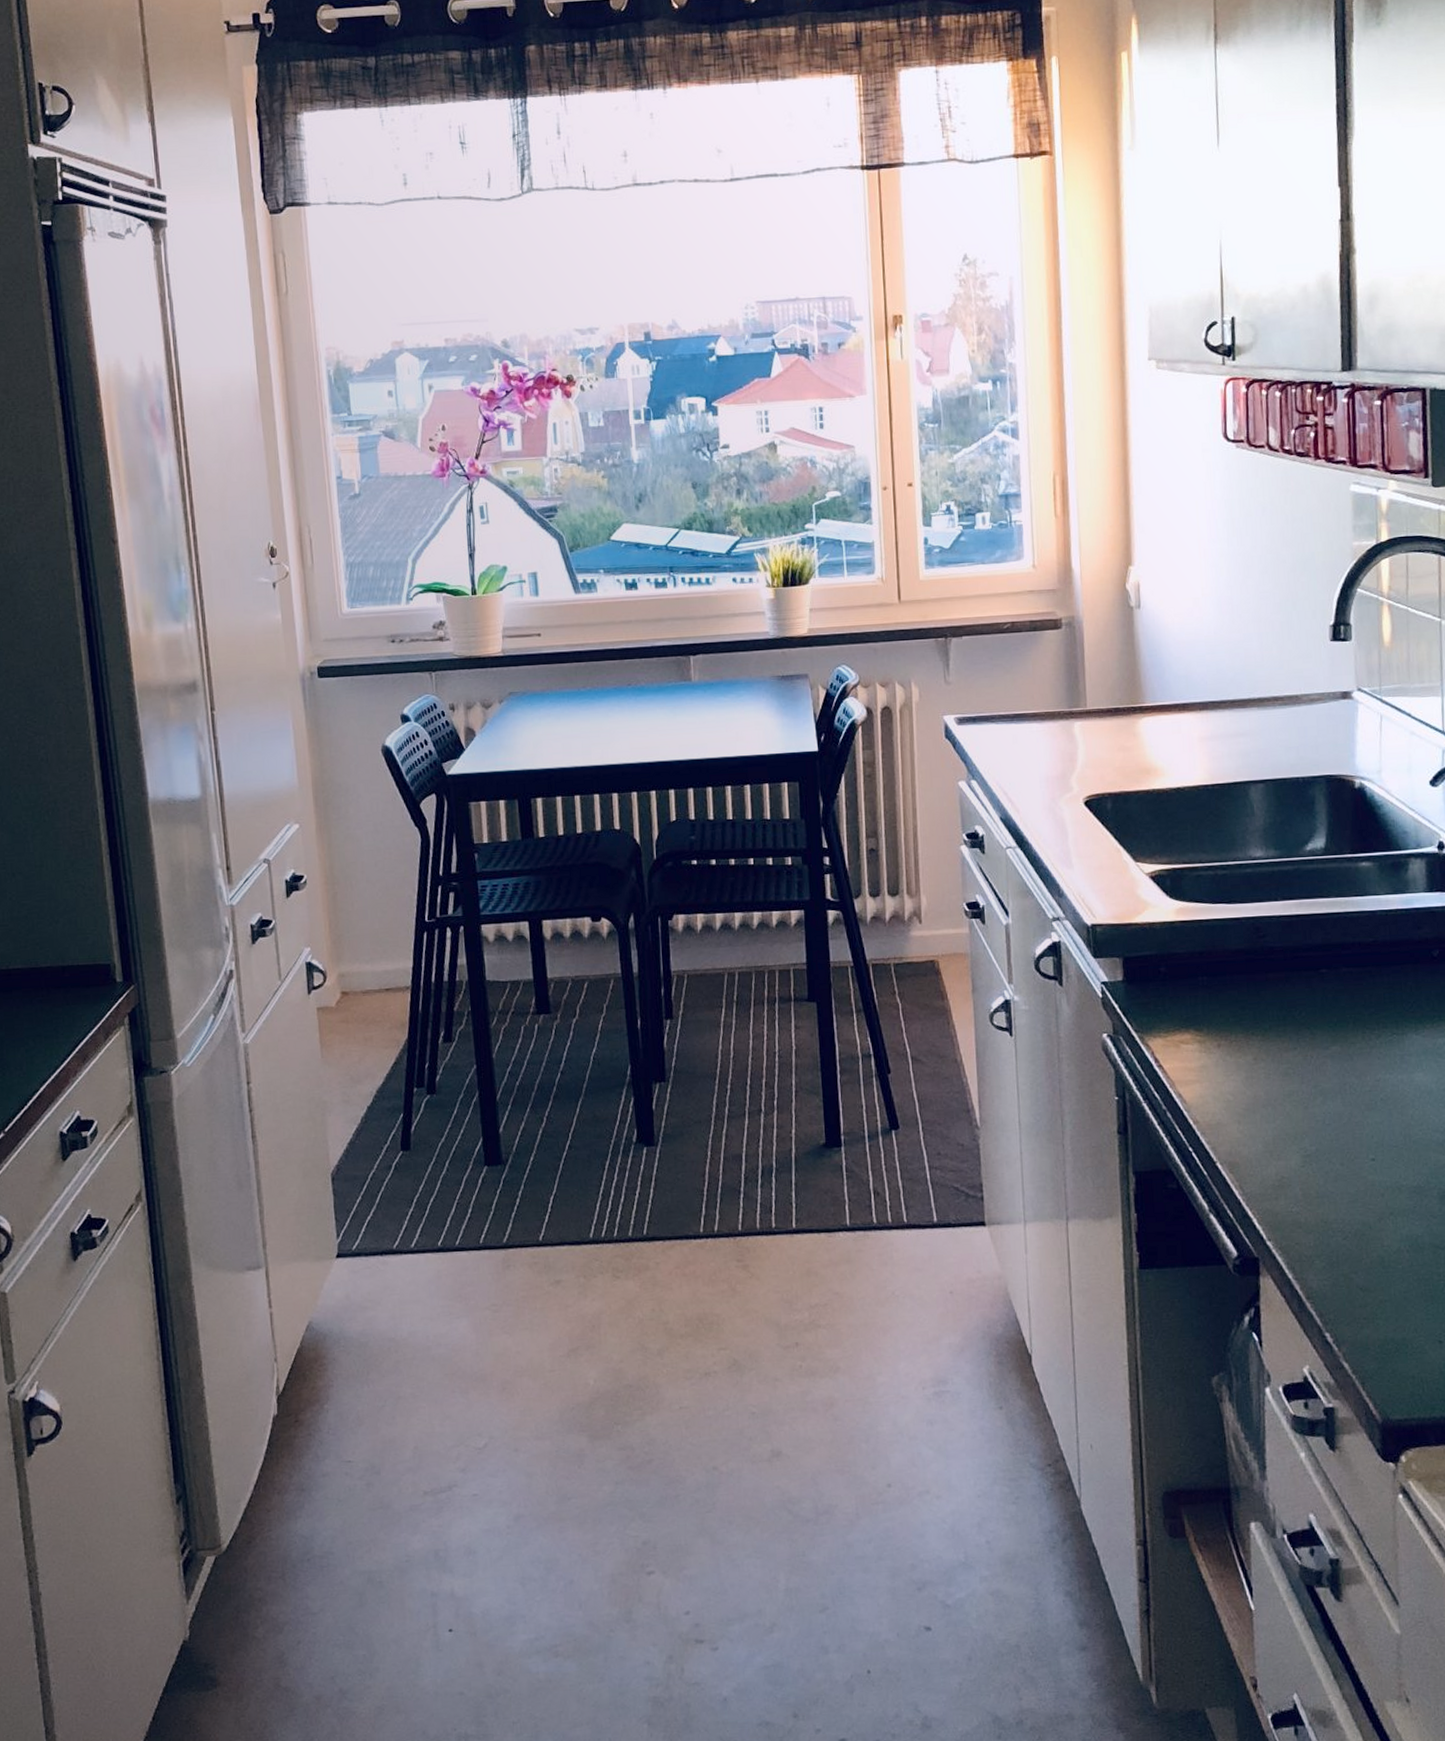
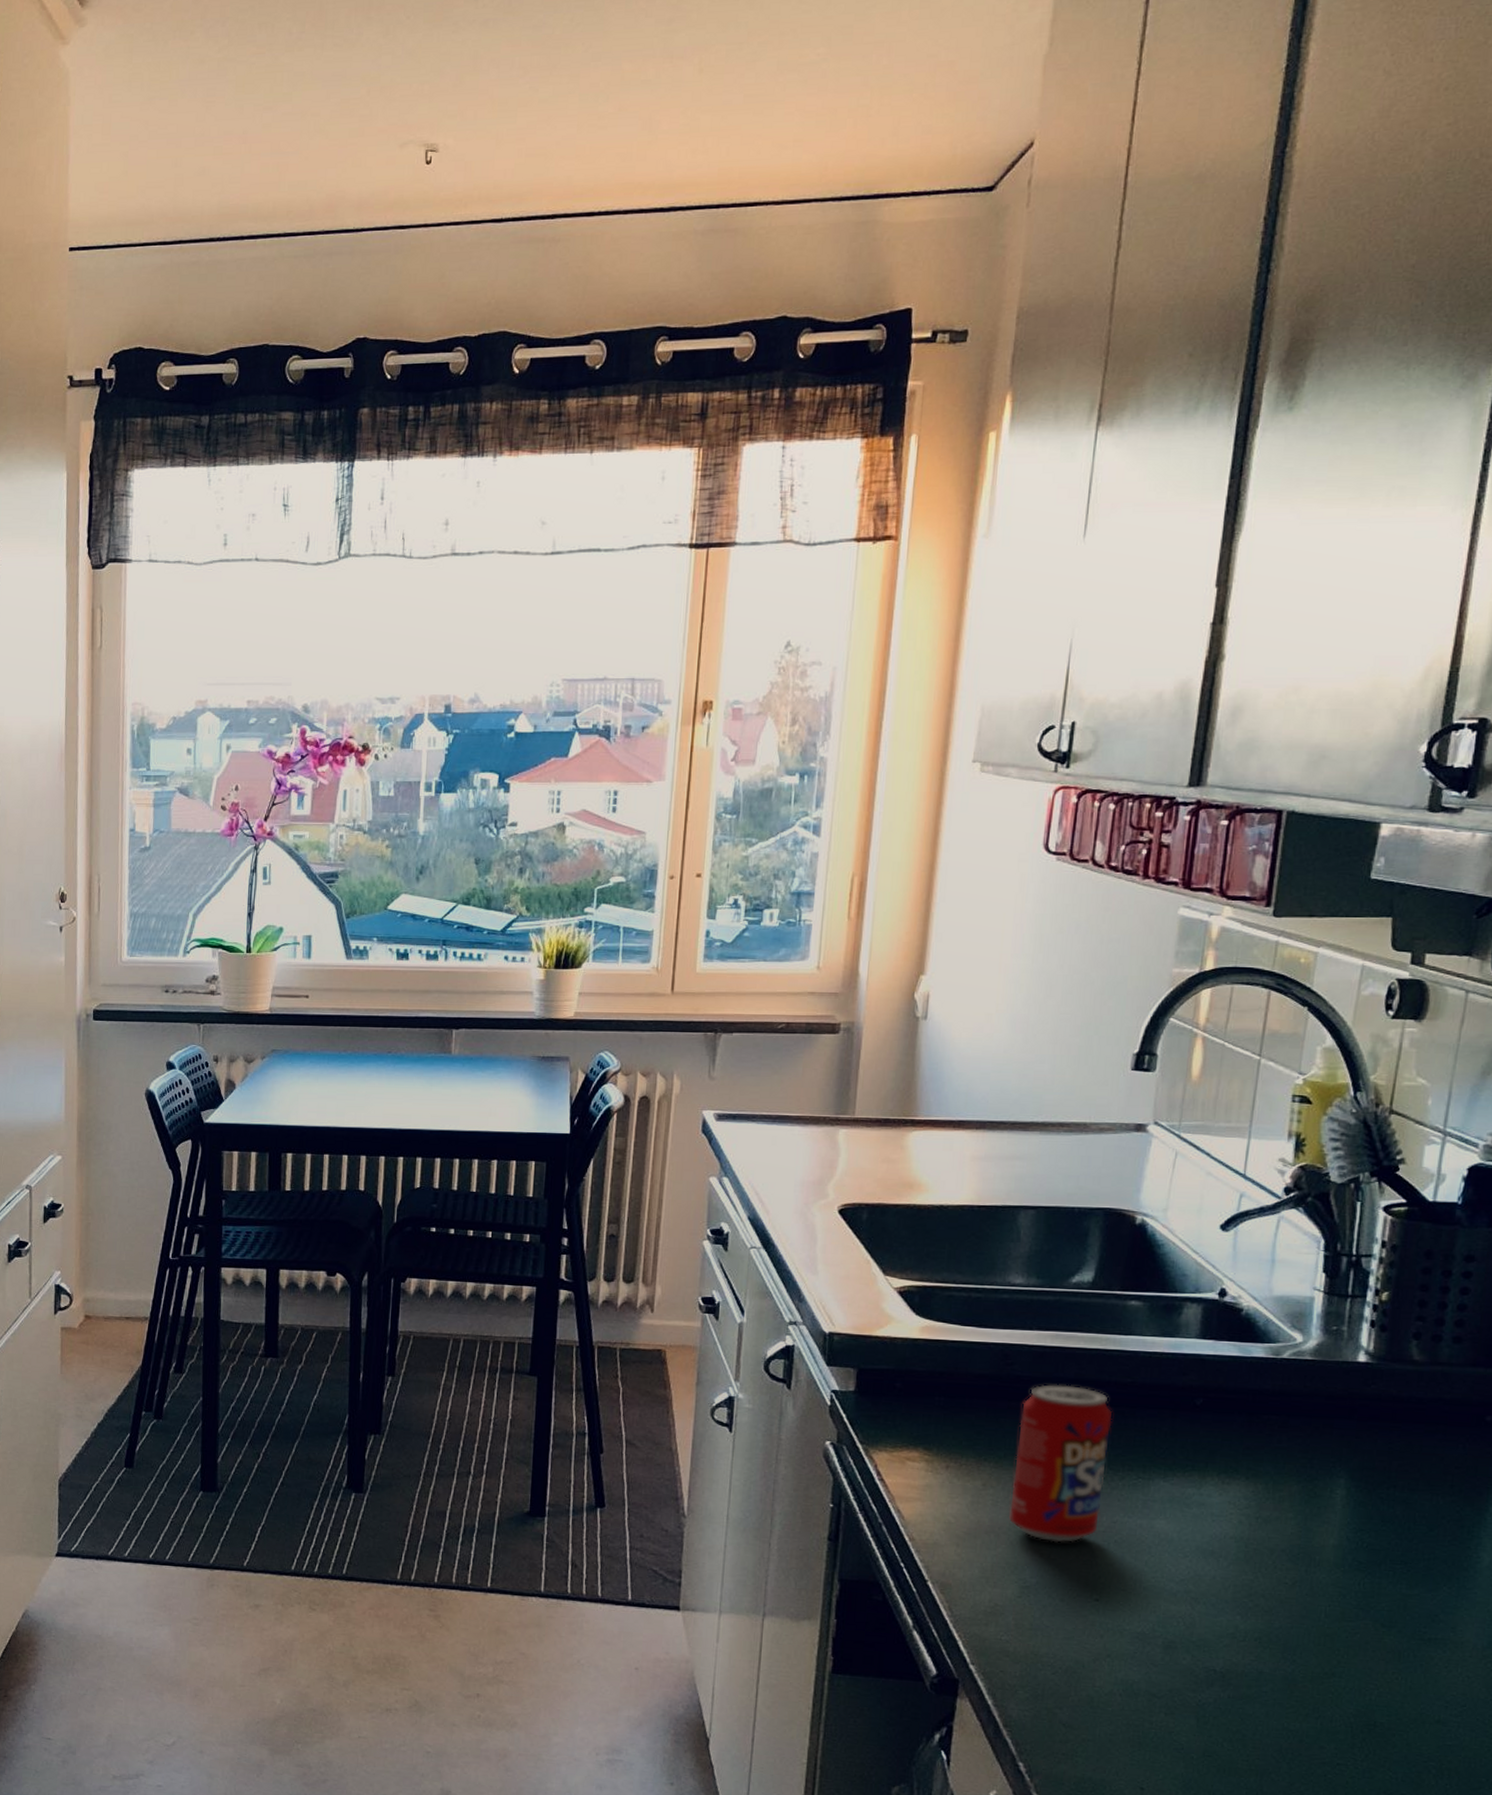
beverage can: none [1279,951,1364,1108] -> present [1009,1384,1113,1543]

